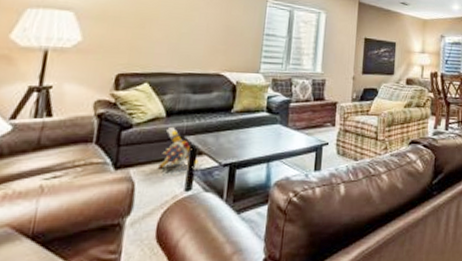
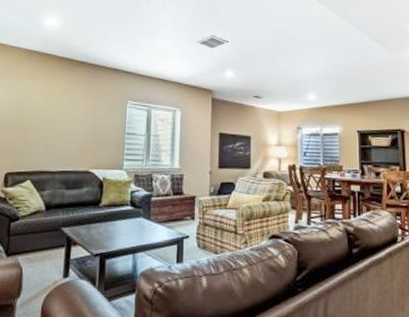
plush toy: present [158,126,202,171] -> none [41,219,77,259]

